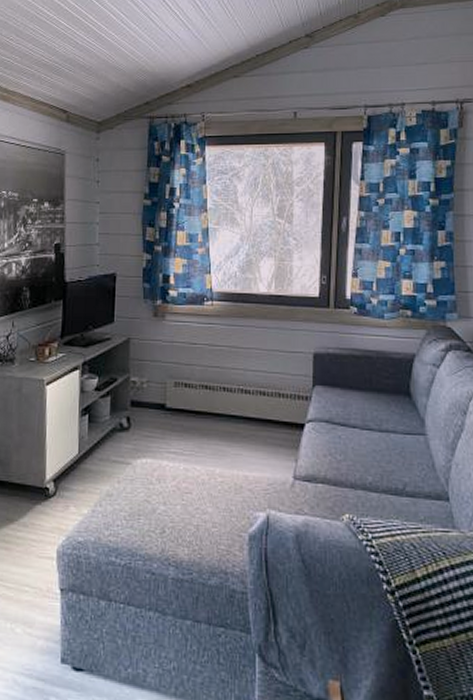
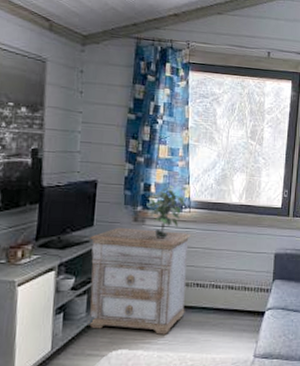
nightstand: none [111,323,216,444] -> present [88,227,192,335]
potted plant: none [166,275,209,334] -> present [146,185,188,238]

